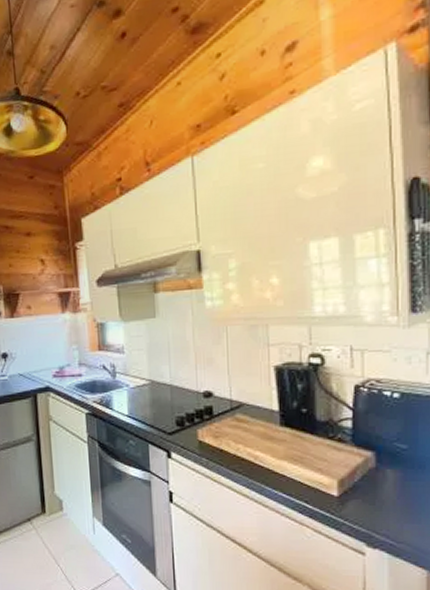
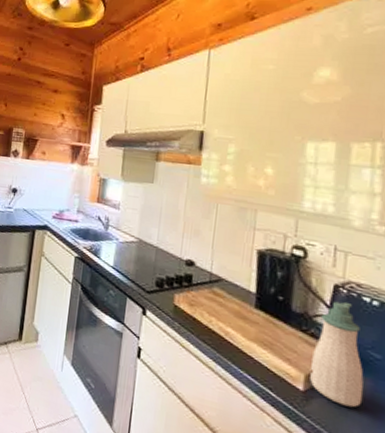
soap bottle: none [342,400,395,501] -> present [310,301,364,408]

